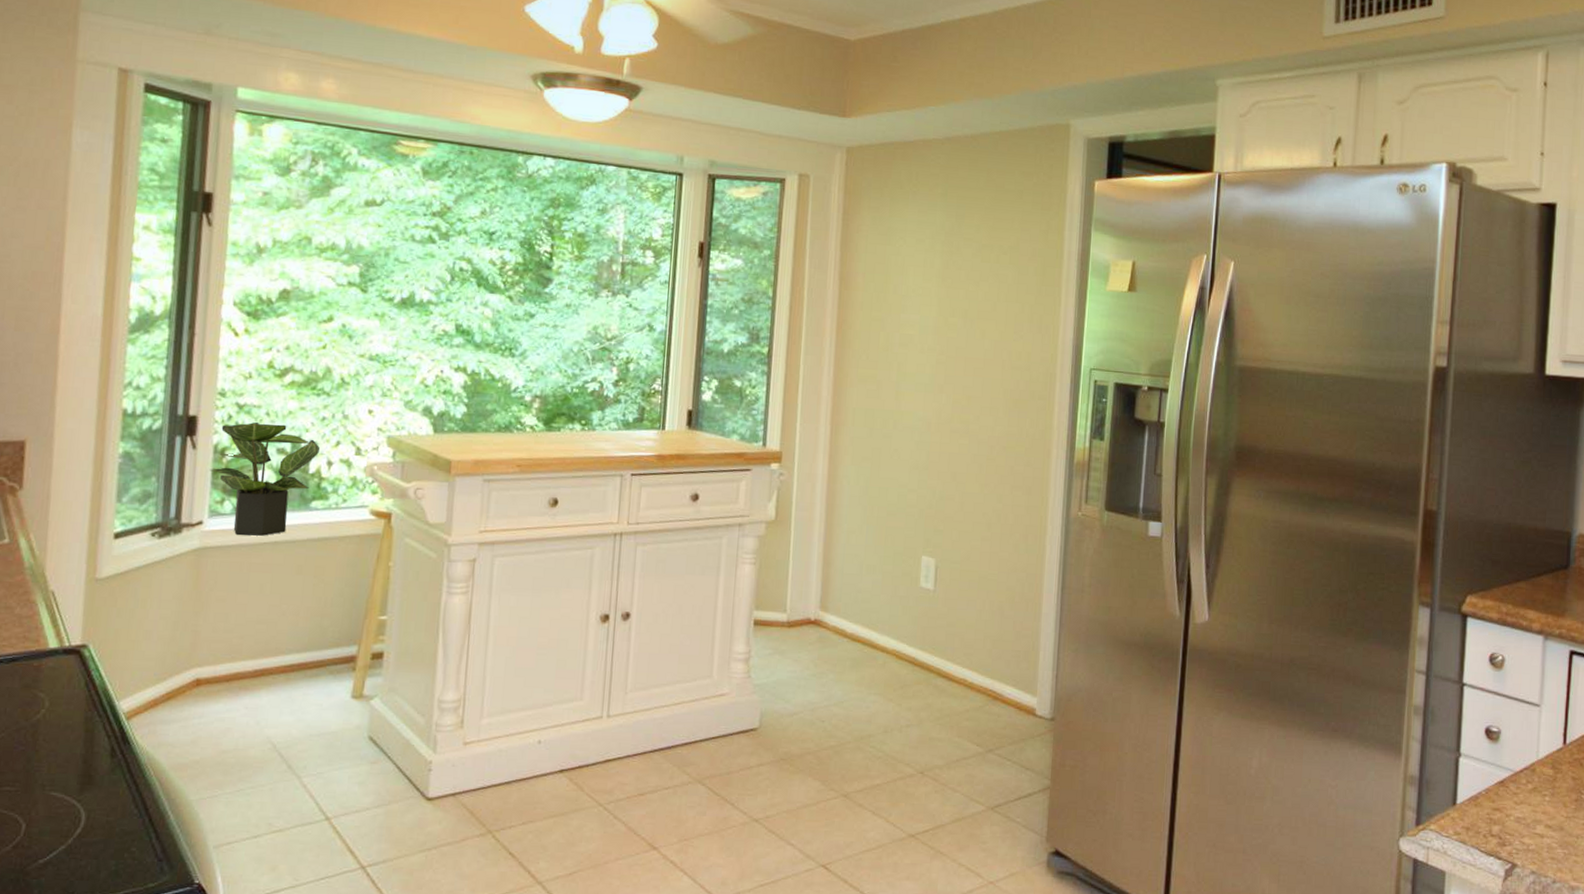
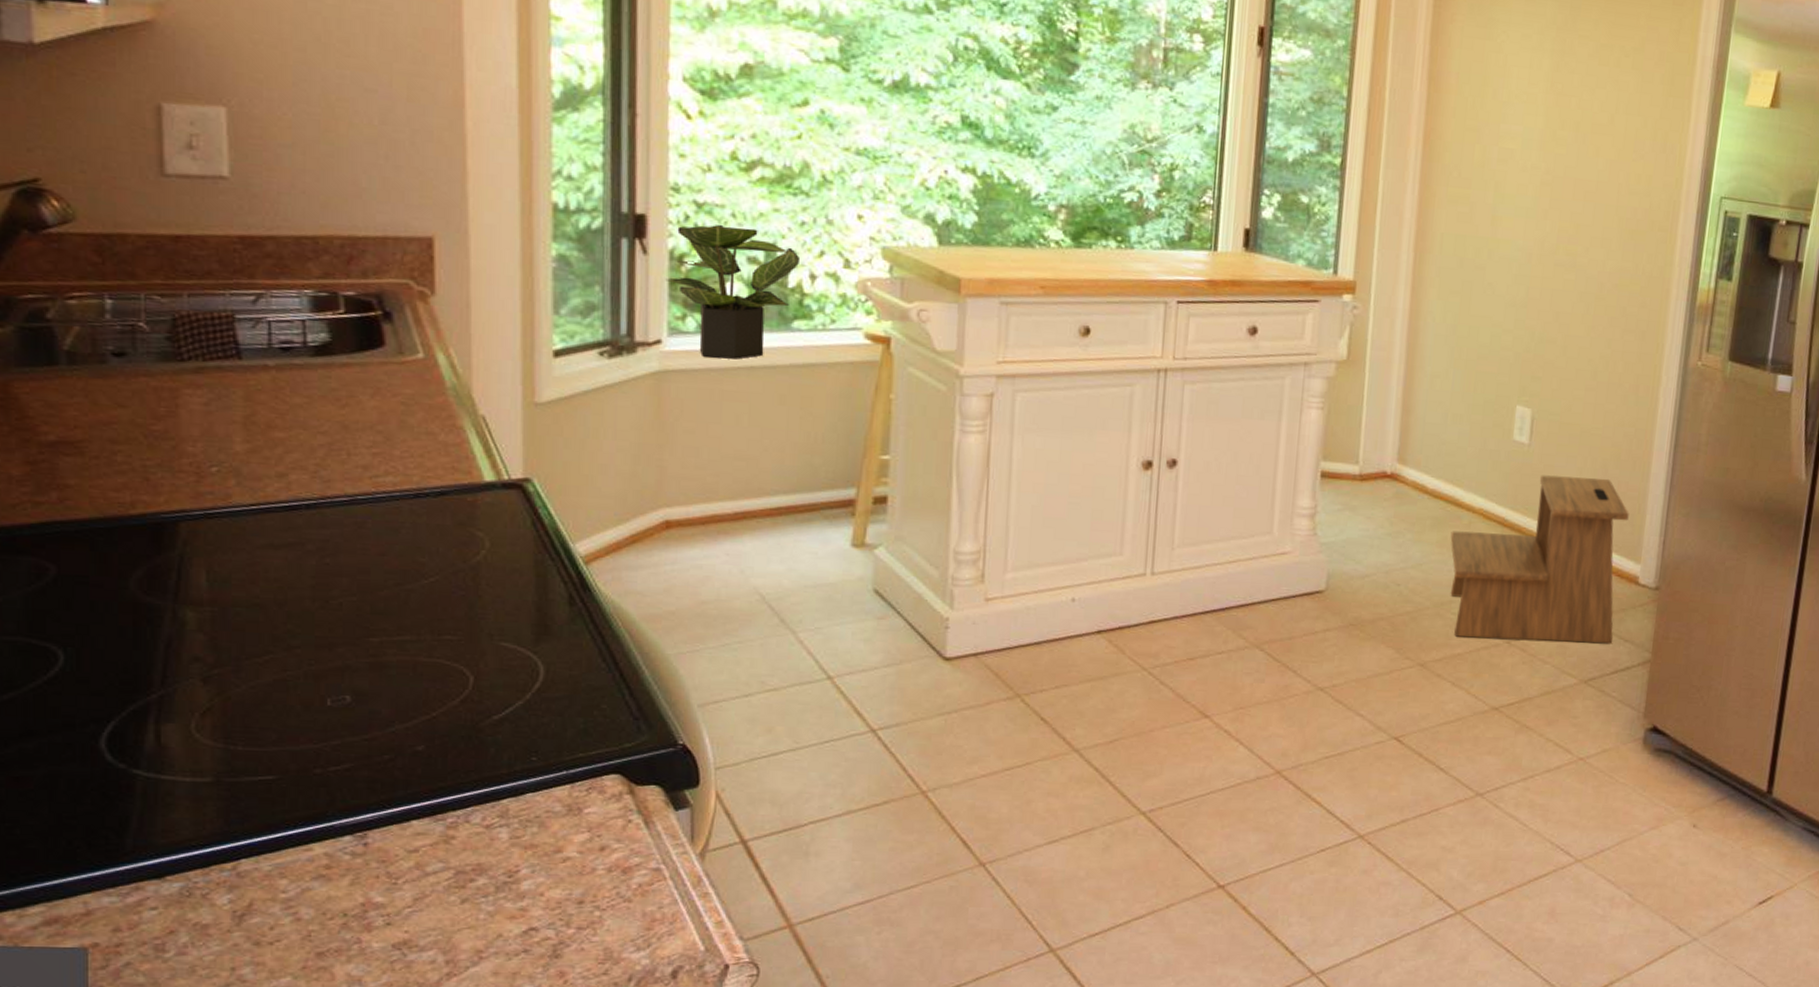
step stool: none [867,617,1025,772] -> present [1450,475,1629,643]

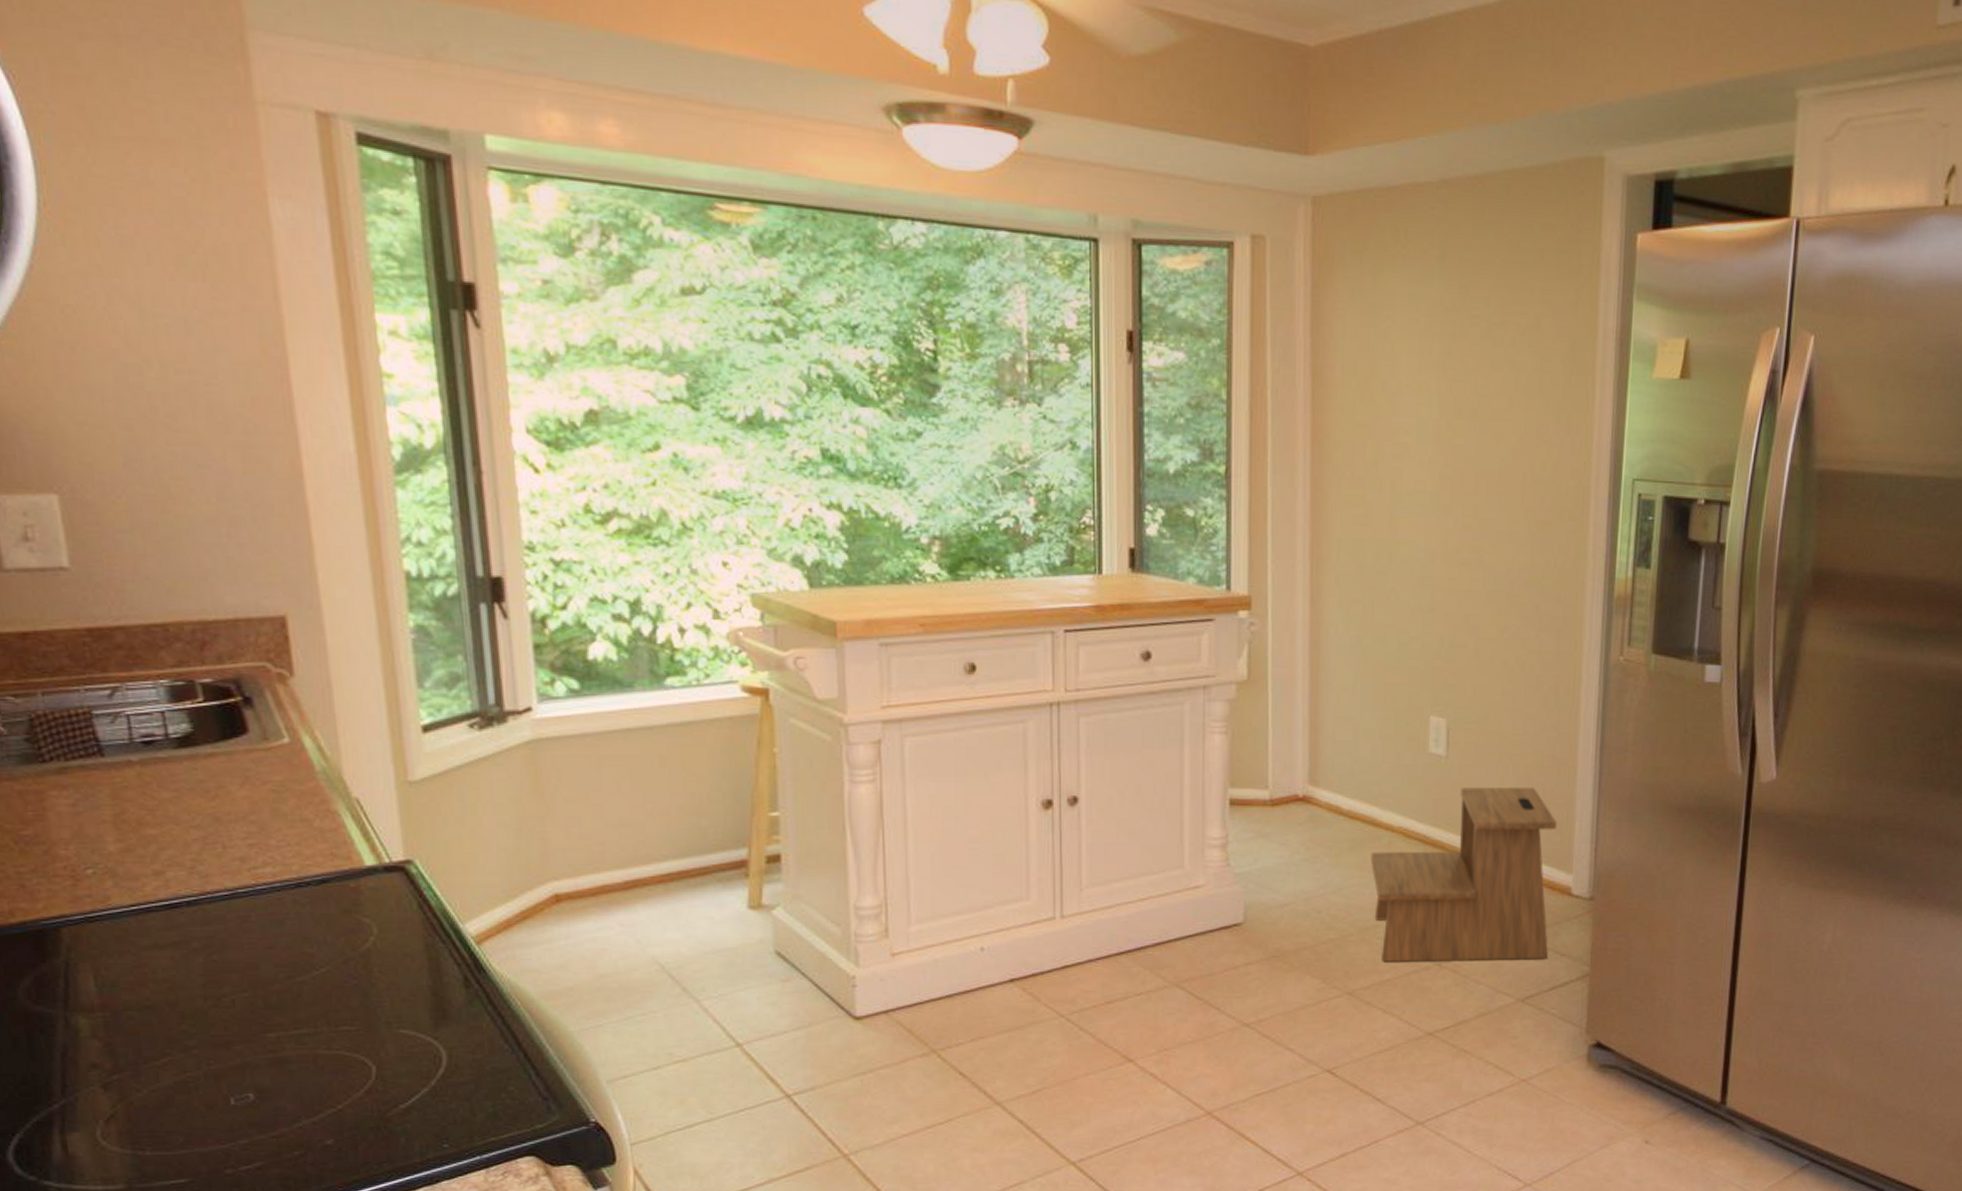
potted plant: present [665,224,799,359] -> none [529,581,666,722]

